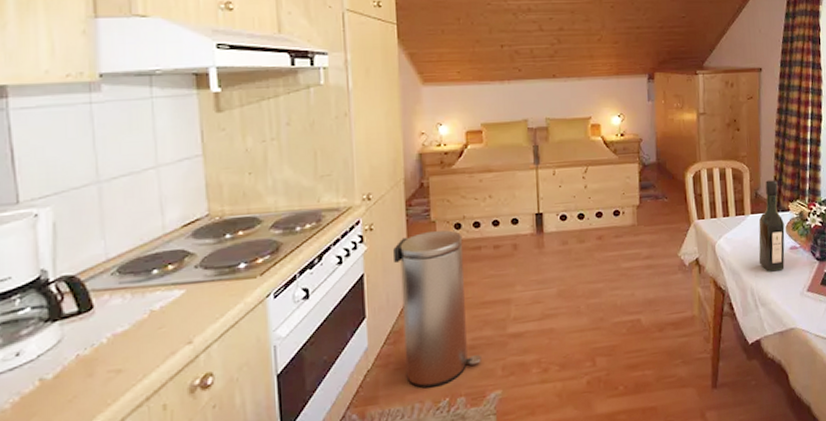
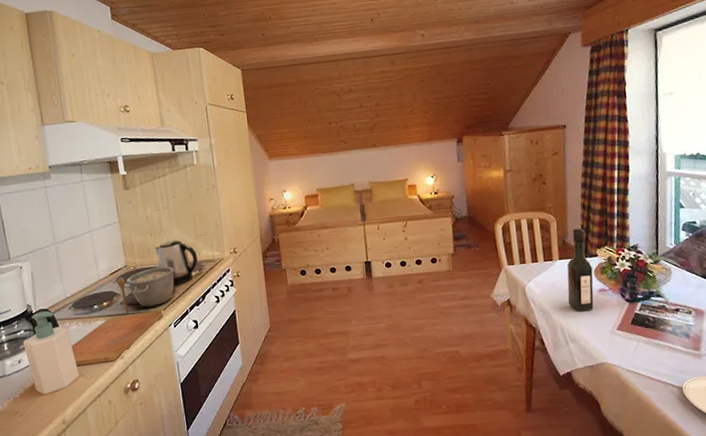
soap bottle: none [26,278,118,403] -> present [23,310,79,395]
cutting board: none [109,277,259,356] -> present [71,311,163,365]
cooking pot: none [193,216,282,281] -> present [117,266,175,314]
kettle: none [255,182,317,243] -> present [155,240,198,287]
pedal bin: present [393,230,481,389] -> none [256,276,328,399]

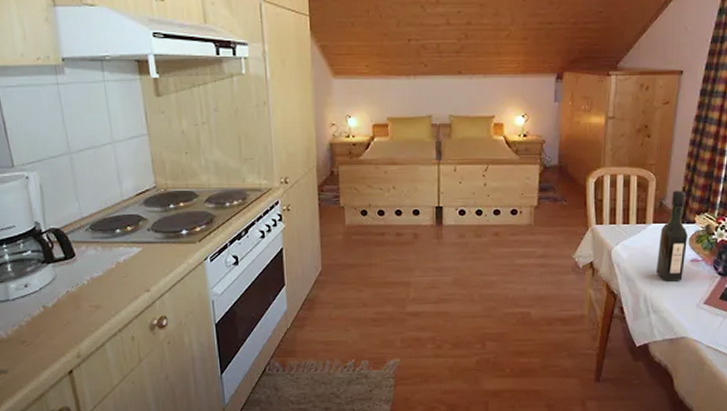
soap bottle: present [23,310,79,395] -> none [30,230,97,325]
cutting board: present [71,311,163,365] -> none [88,242,198,295]
cooking pot: present [117,266,175,314] -> none [144,192,214,242]
kettle: present [155,240,198,287] -> none [191,163,242,216]

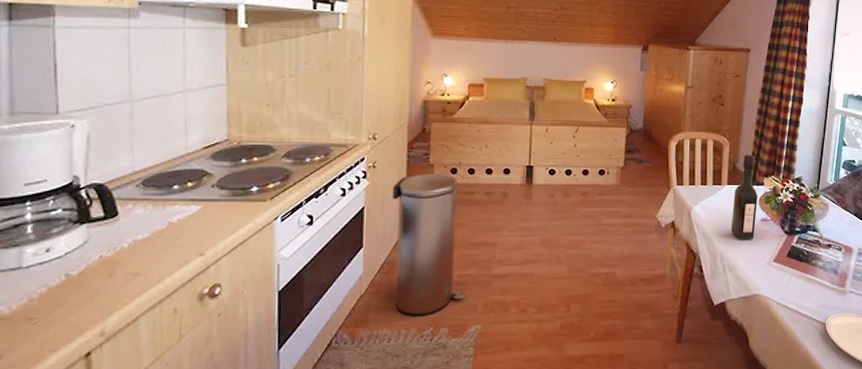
pedal bin: none [308,216,383,349] -> present [393,174,465,317]

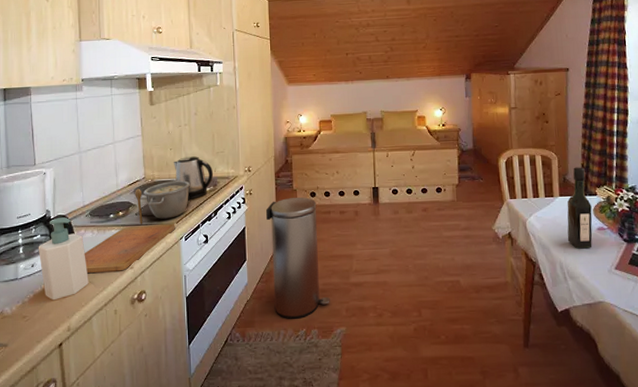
soap bottle: none [57,186,136,297] -> present [38,217,89,301]
cutting board: none [130,200,268,260] -> present [84,224,175,273]
cooking pot: none [212,146,294,200] -> present [135,180,191,225]
kettle: none [271,116,326,172] -> present [174,156,214,201]

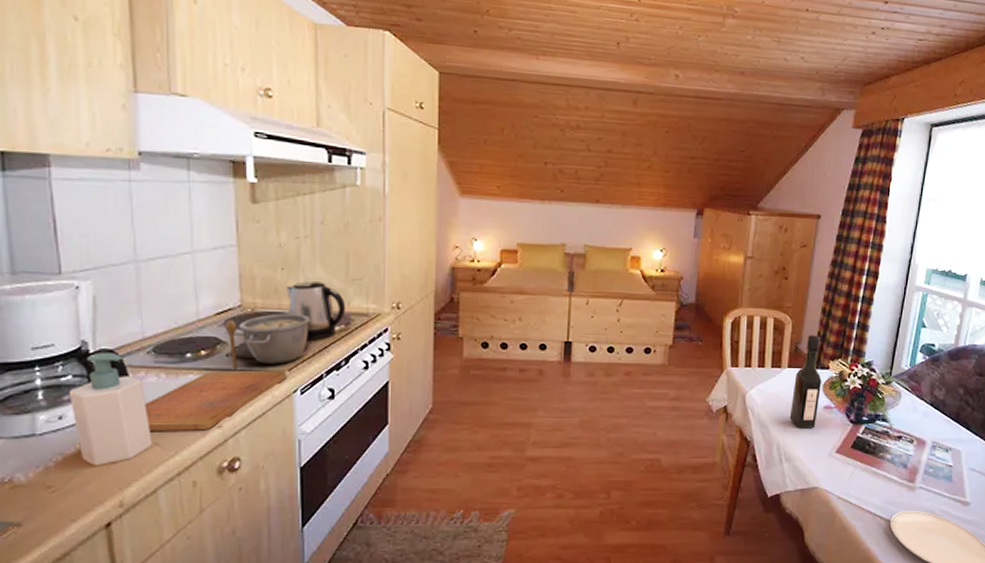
pedal bin: present [266,197,330,319] -> none [419,348,498,498]

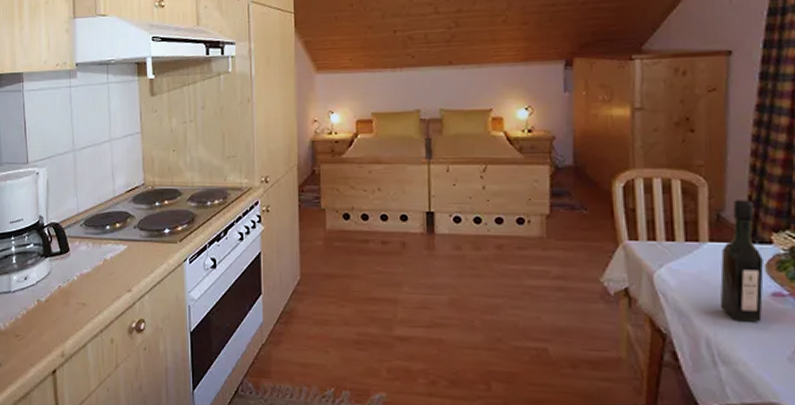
soap bottle: present [68,352,152,466] -> none [31,225,83,321]
cutting board: present [144,371,287,431] -> none [78,241,178,294]
cooking pot: present [225,313,312,370] -> none [133,190,197,240]
kettle: present [287,281,346,342] -> none [177,160,224,215]

